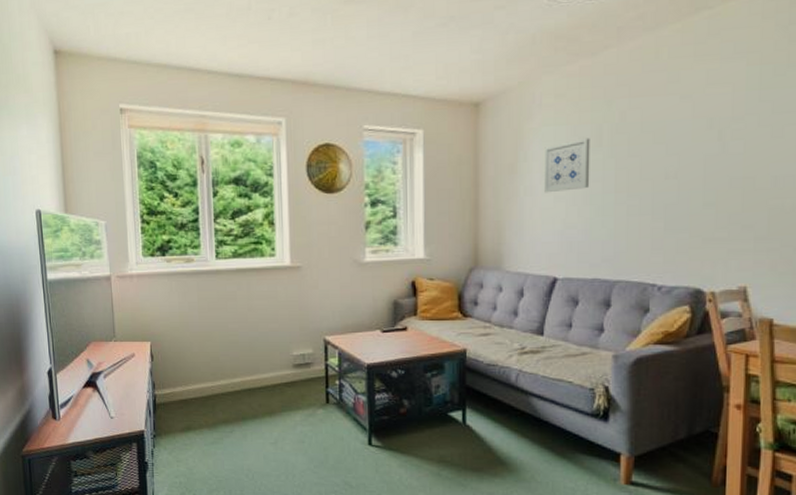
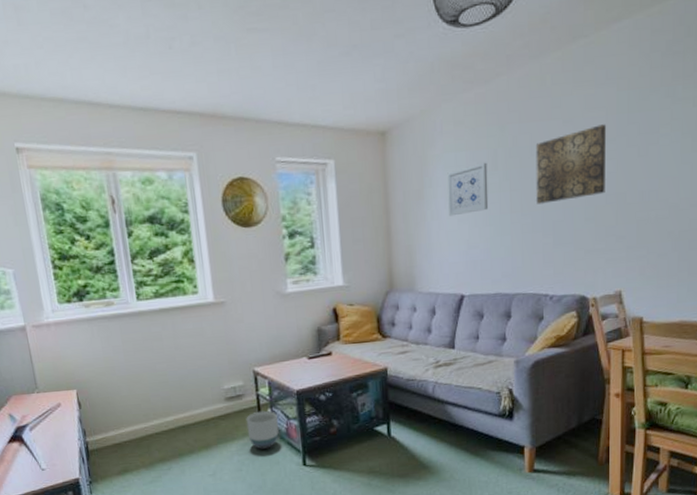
planter: none [313,382,345,423] -> present [246,410,279,449]
wall art: none [646,101,733,185] -> present [535,124,607,204]

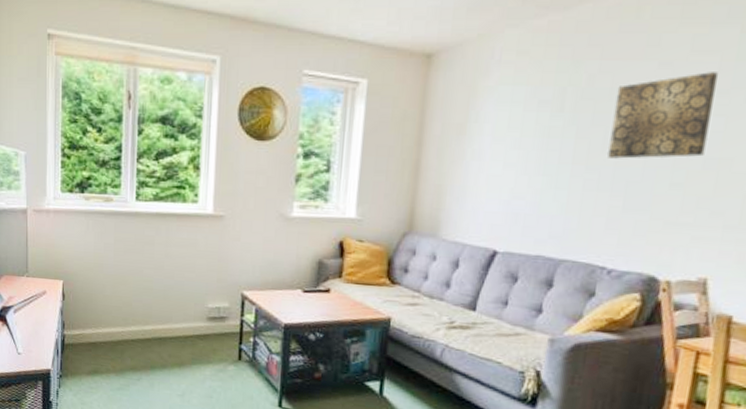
planter: present [246,410,279,449] -> none [224,338,259,381]
wall art: present [447,162,489,217] -> none [493,101,551,159]

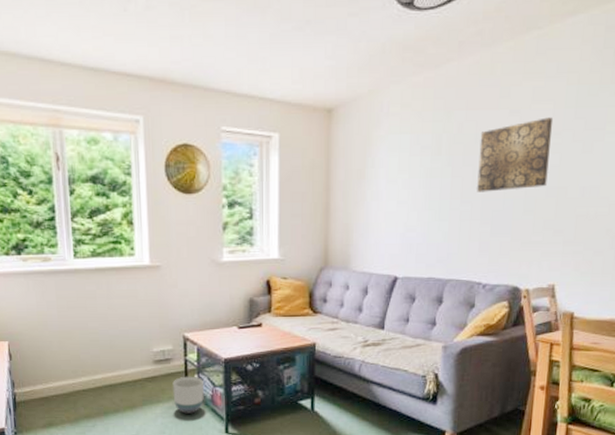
planter: none [224,338,259,381] -> present [172,376,204,414]

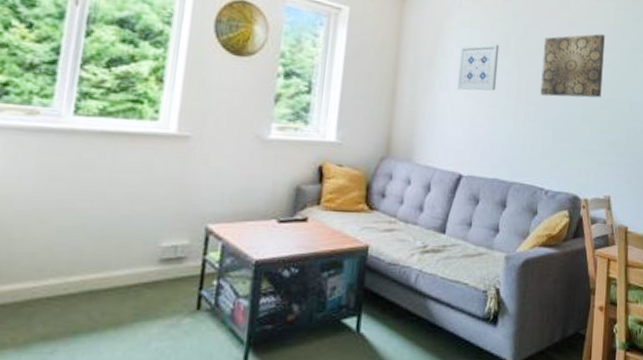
planter: present [172,376,204,414] -> none [179,282,224,335]
wall art: none [389,147,431,198] -> present [457,44,499,91]

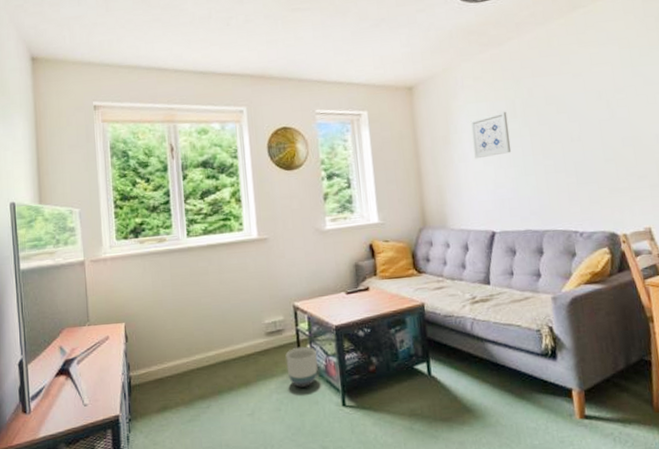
planter: none [179,282,224,335] -> present [285,346,318,388]
wall art: present [540,34,606,98] -> none [550,77,621,147]

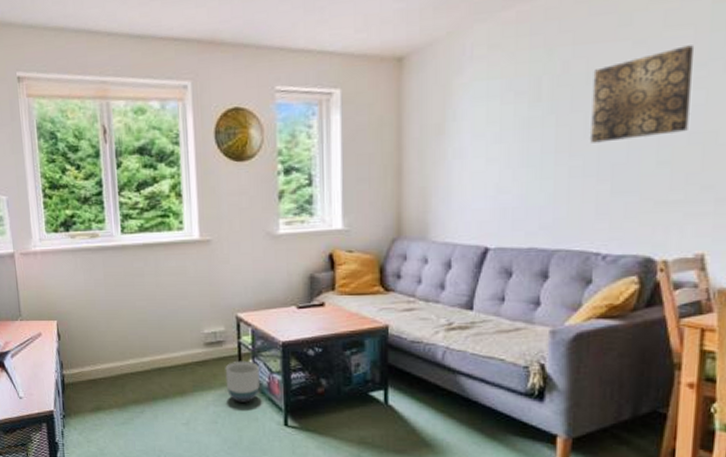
wall art: present [470,111,512,159] -> none [475,92,528,155]
wall art: none [550,77,621,147] -> present [590,45,695,143]

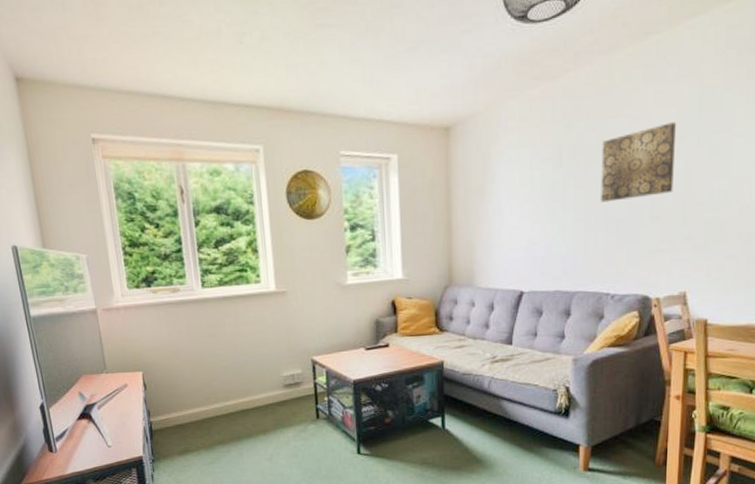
planter: present [225,360,260,403] -> none [303,399,335,436]

